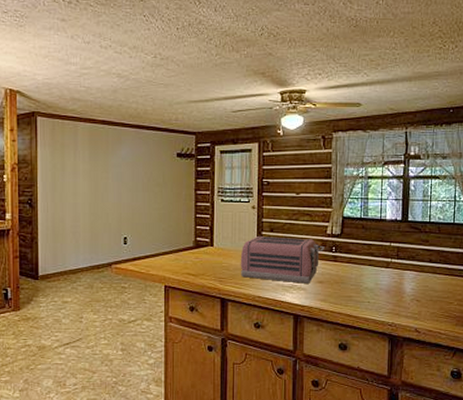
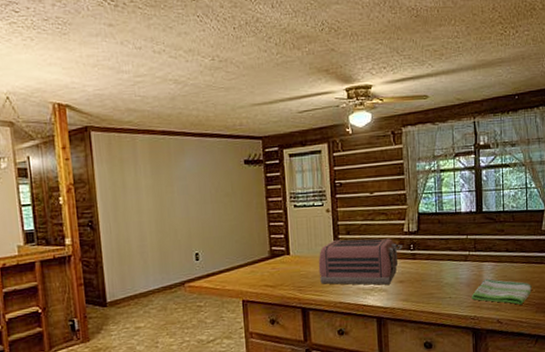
dish towel: none [390,287,453,316] -> present [471,278,532,305]

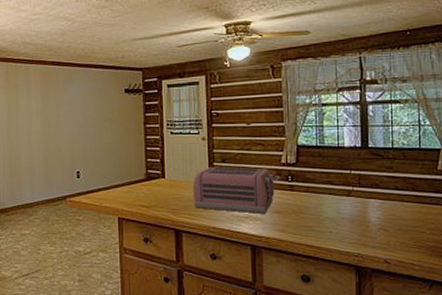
dish towel: present [471,278,532,305] -> none [355,216,425,246]

